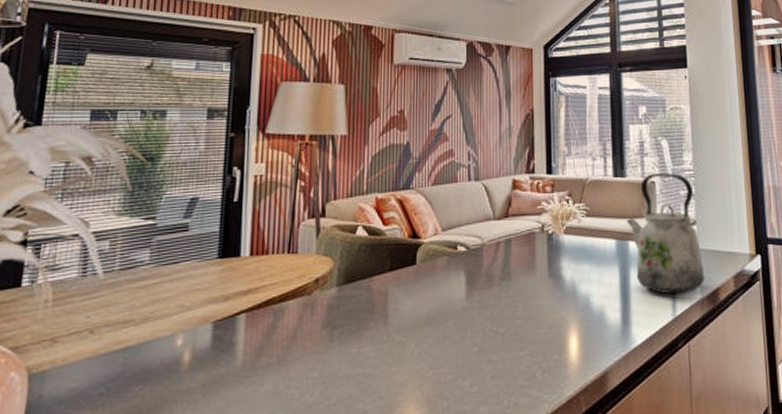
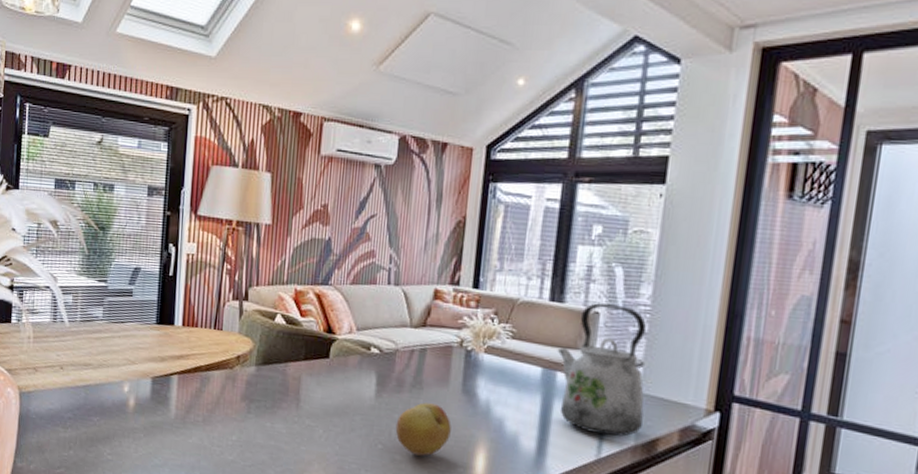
fruit: none [489,293,543,351] -> present [395,402,452,456]

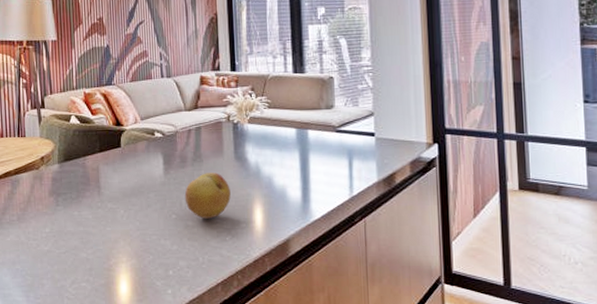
kettle: present [557,303,647,437] -> none [305,69,382,177]

